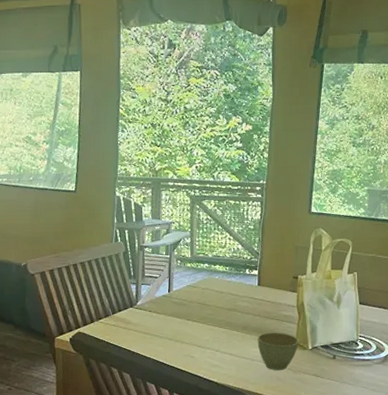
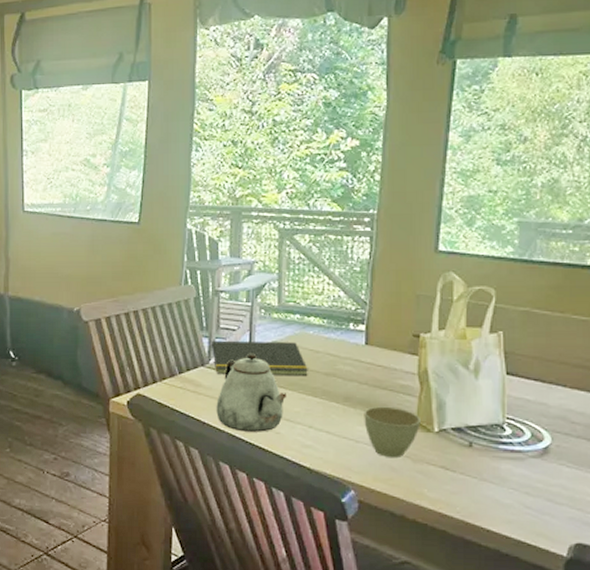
notepad: none [136,285,215,313] -> present [208,340,308,375]
teapot: none [143,296,198,358] -> present [216,354,286,432]

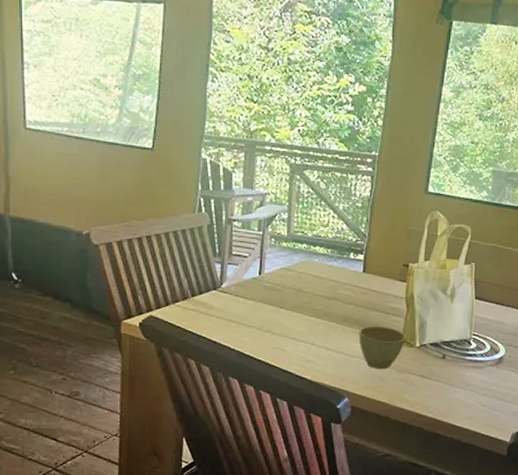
notepad: present [208,340,308,375] -> none [220,266,312,299]
teapot: present [216,354,286,432] -> none [227,279,292,350]

